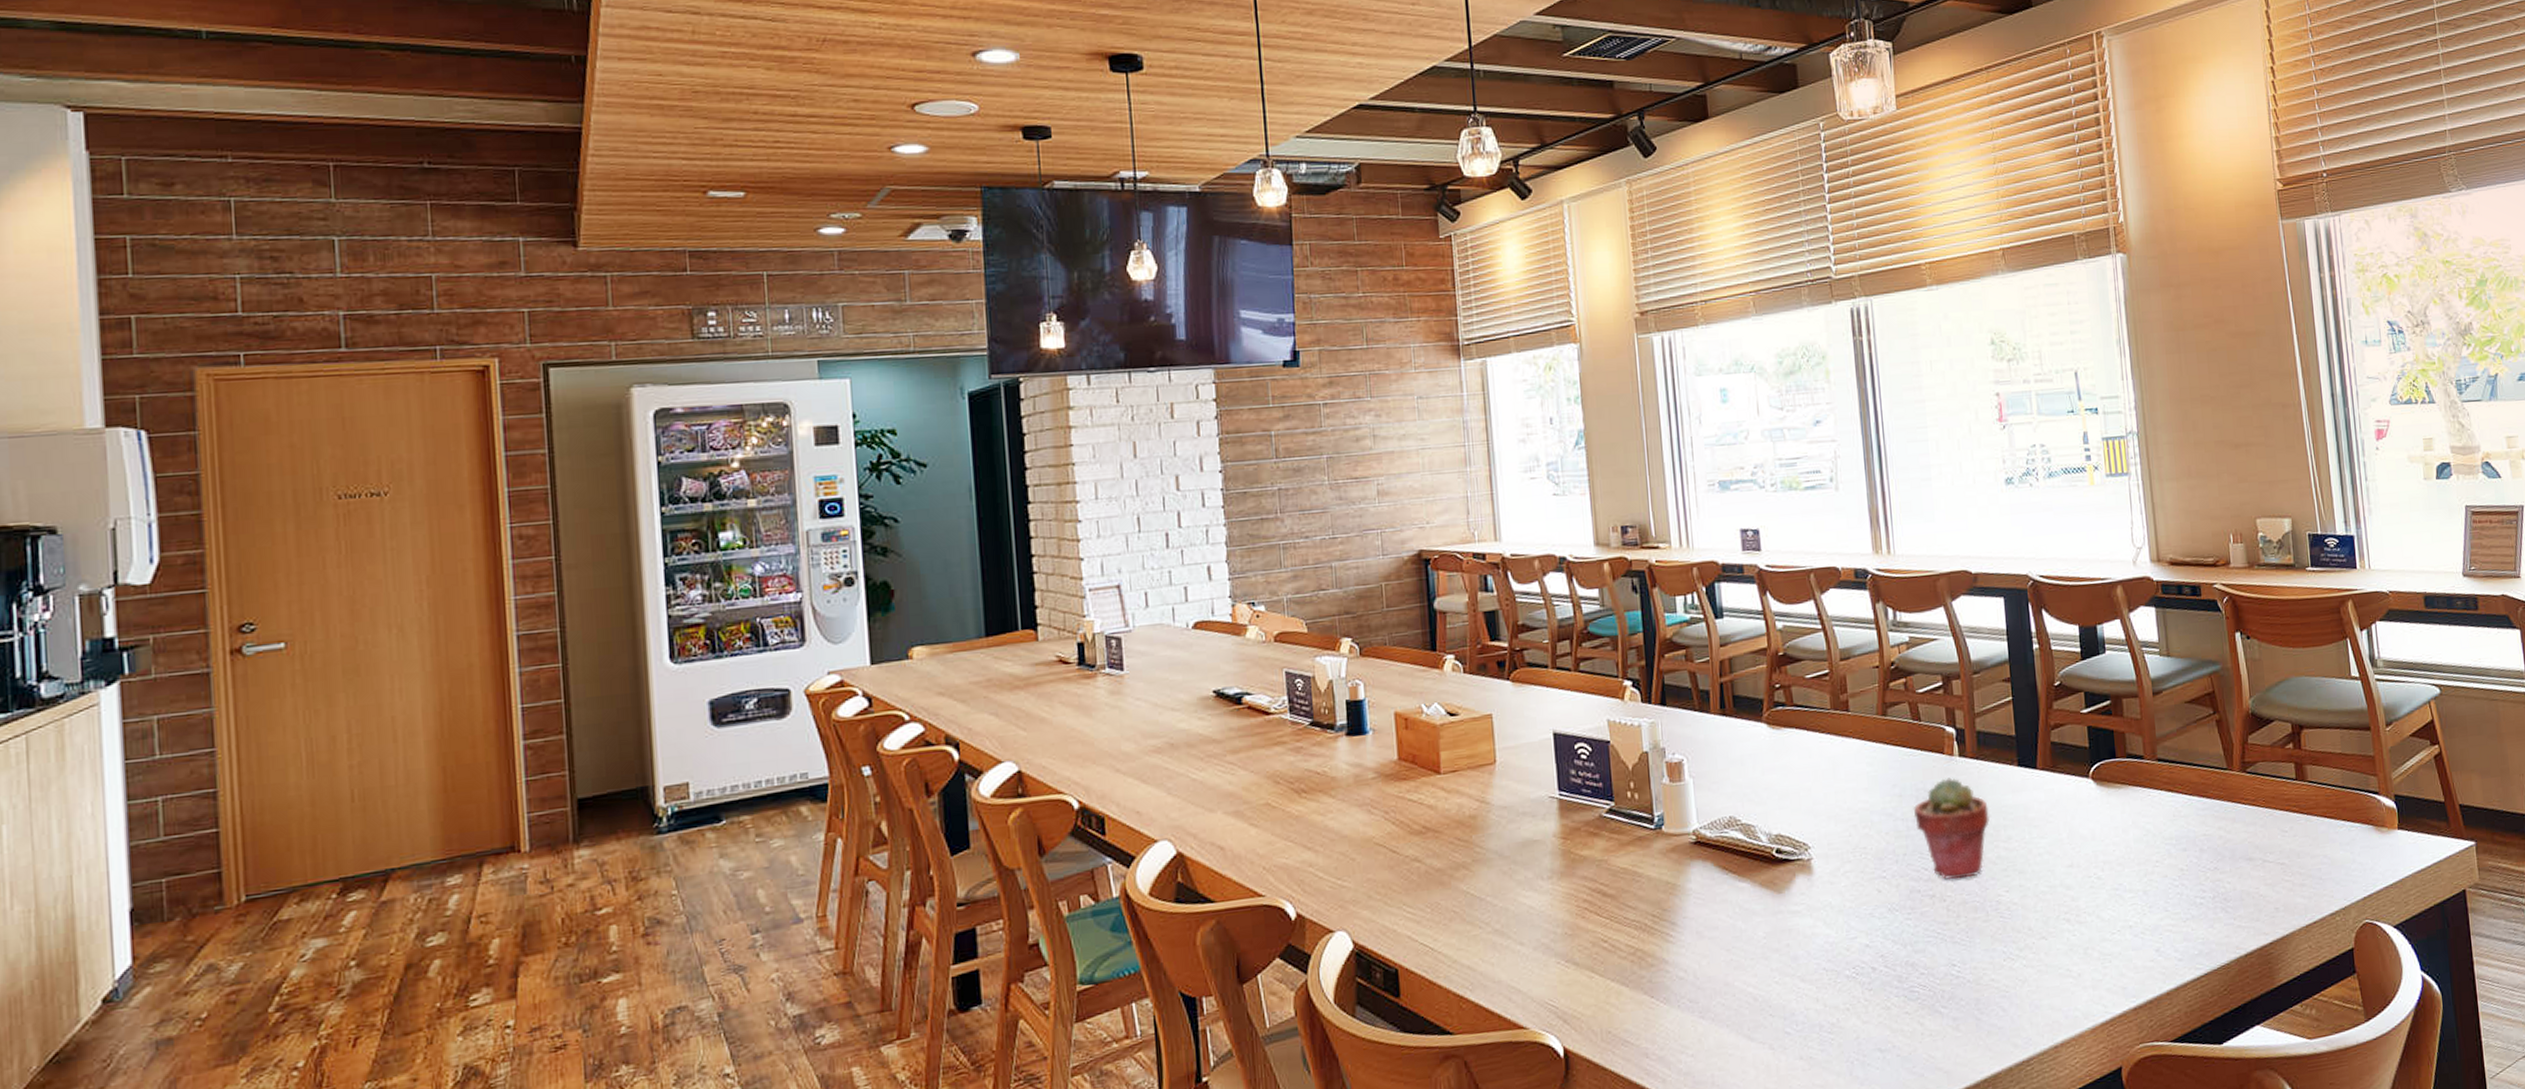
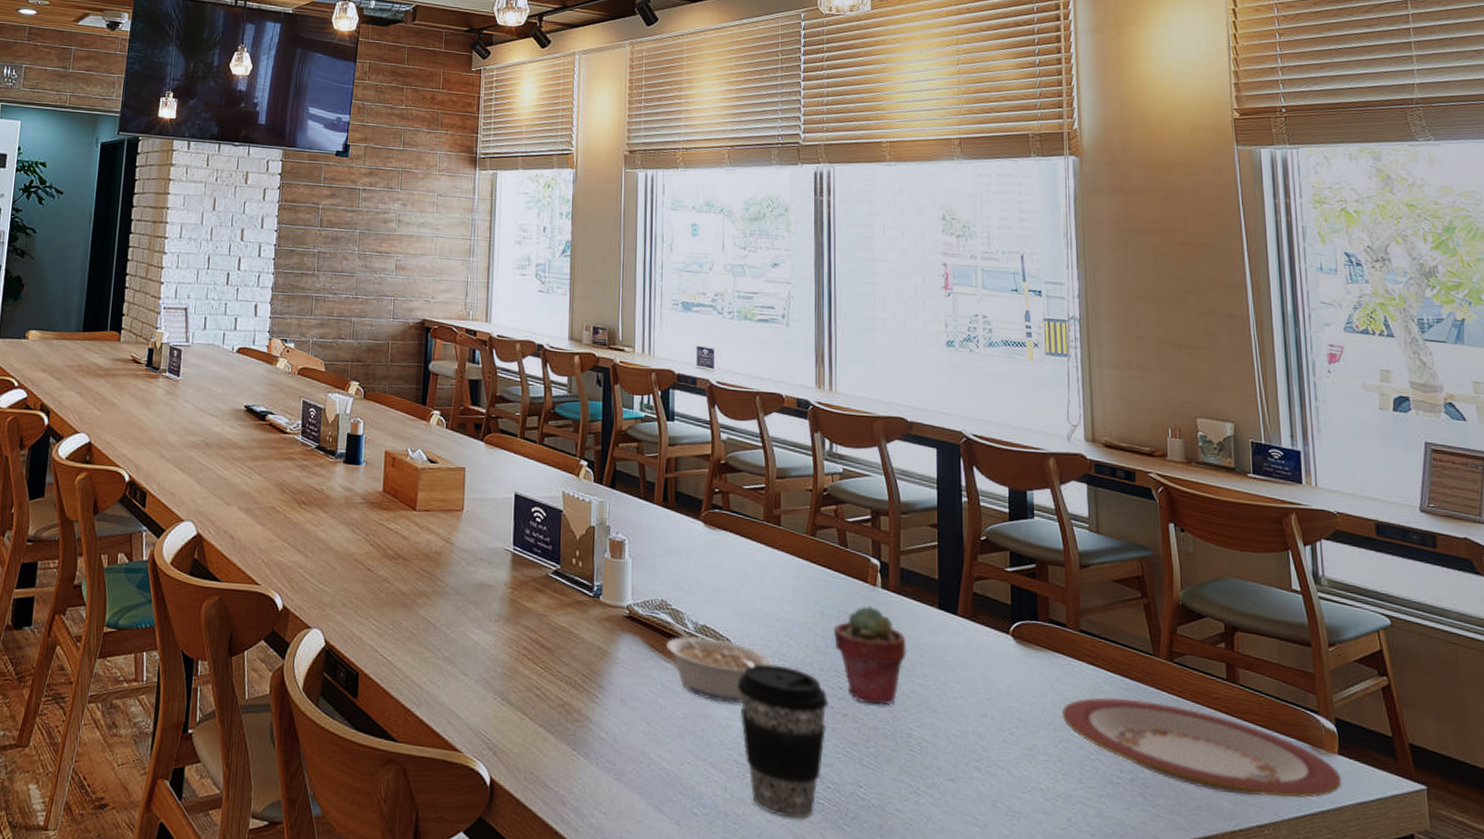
legume: none [1740,838,1854,912] -> present [666,622,772,704]
coffee cup: none [1819,859,1916,1015] -> present [737,663,828,819]
plate: none [2145,815,2403,891] -> present [1063,697,1342,798]

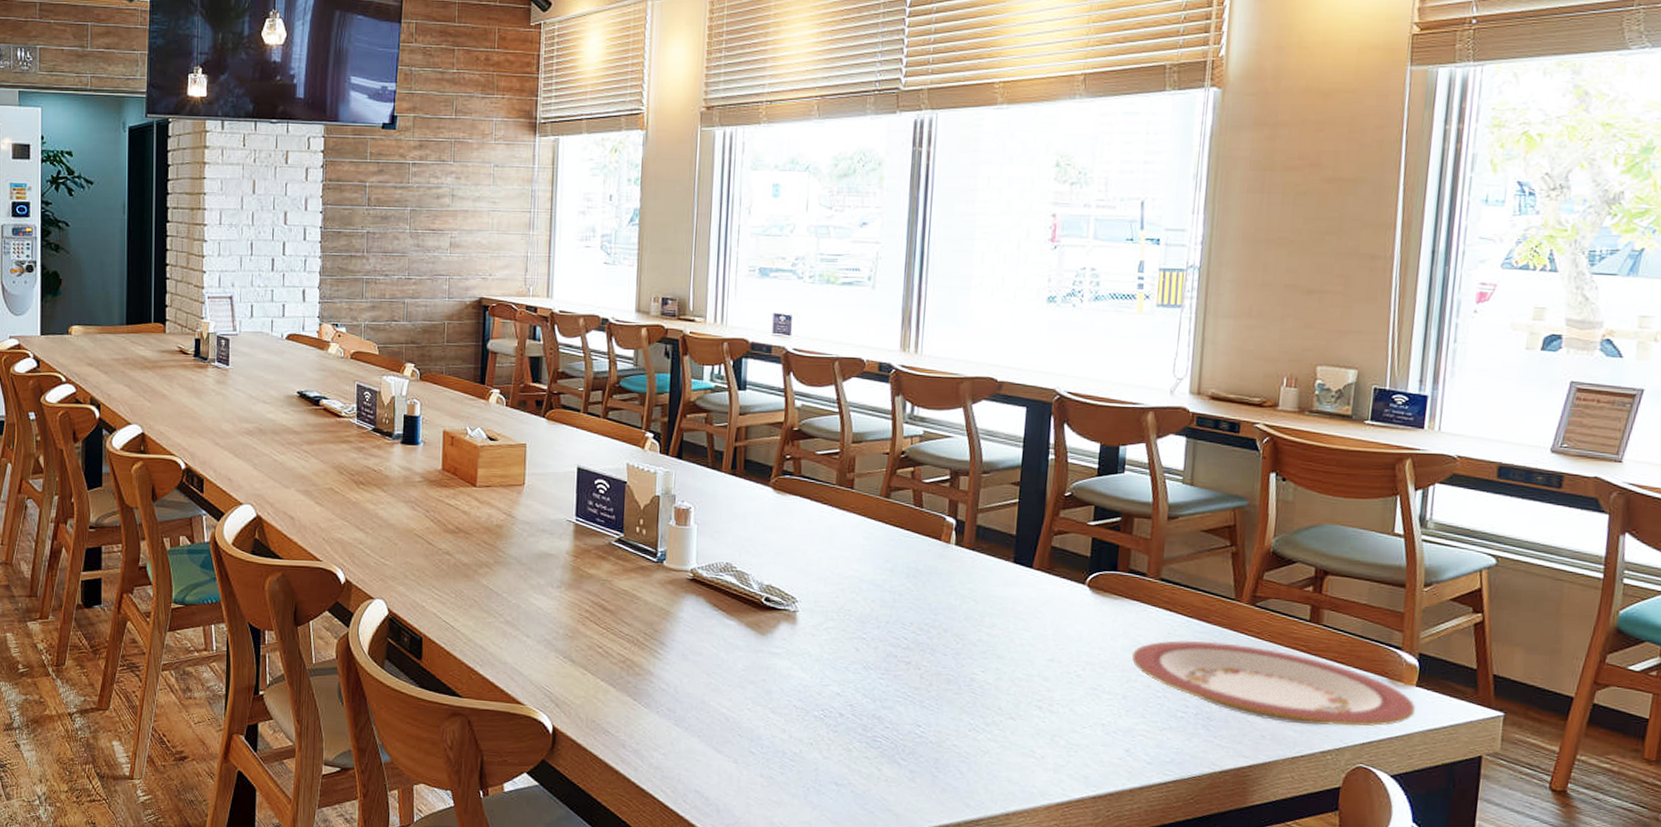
legume: present [666,622,772,704] -> none [730,583,837,656]
coffee cup: present [737,663,828,819] -> none [800,619,892,755]
potted succulent: present [833,605,906,706] -> none [901,562,977,653]

